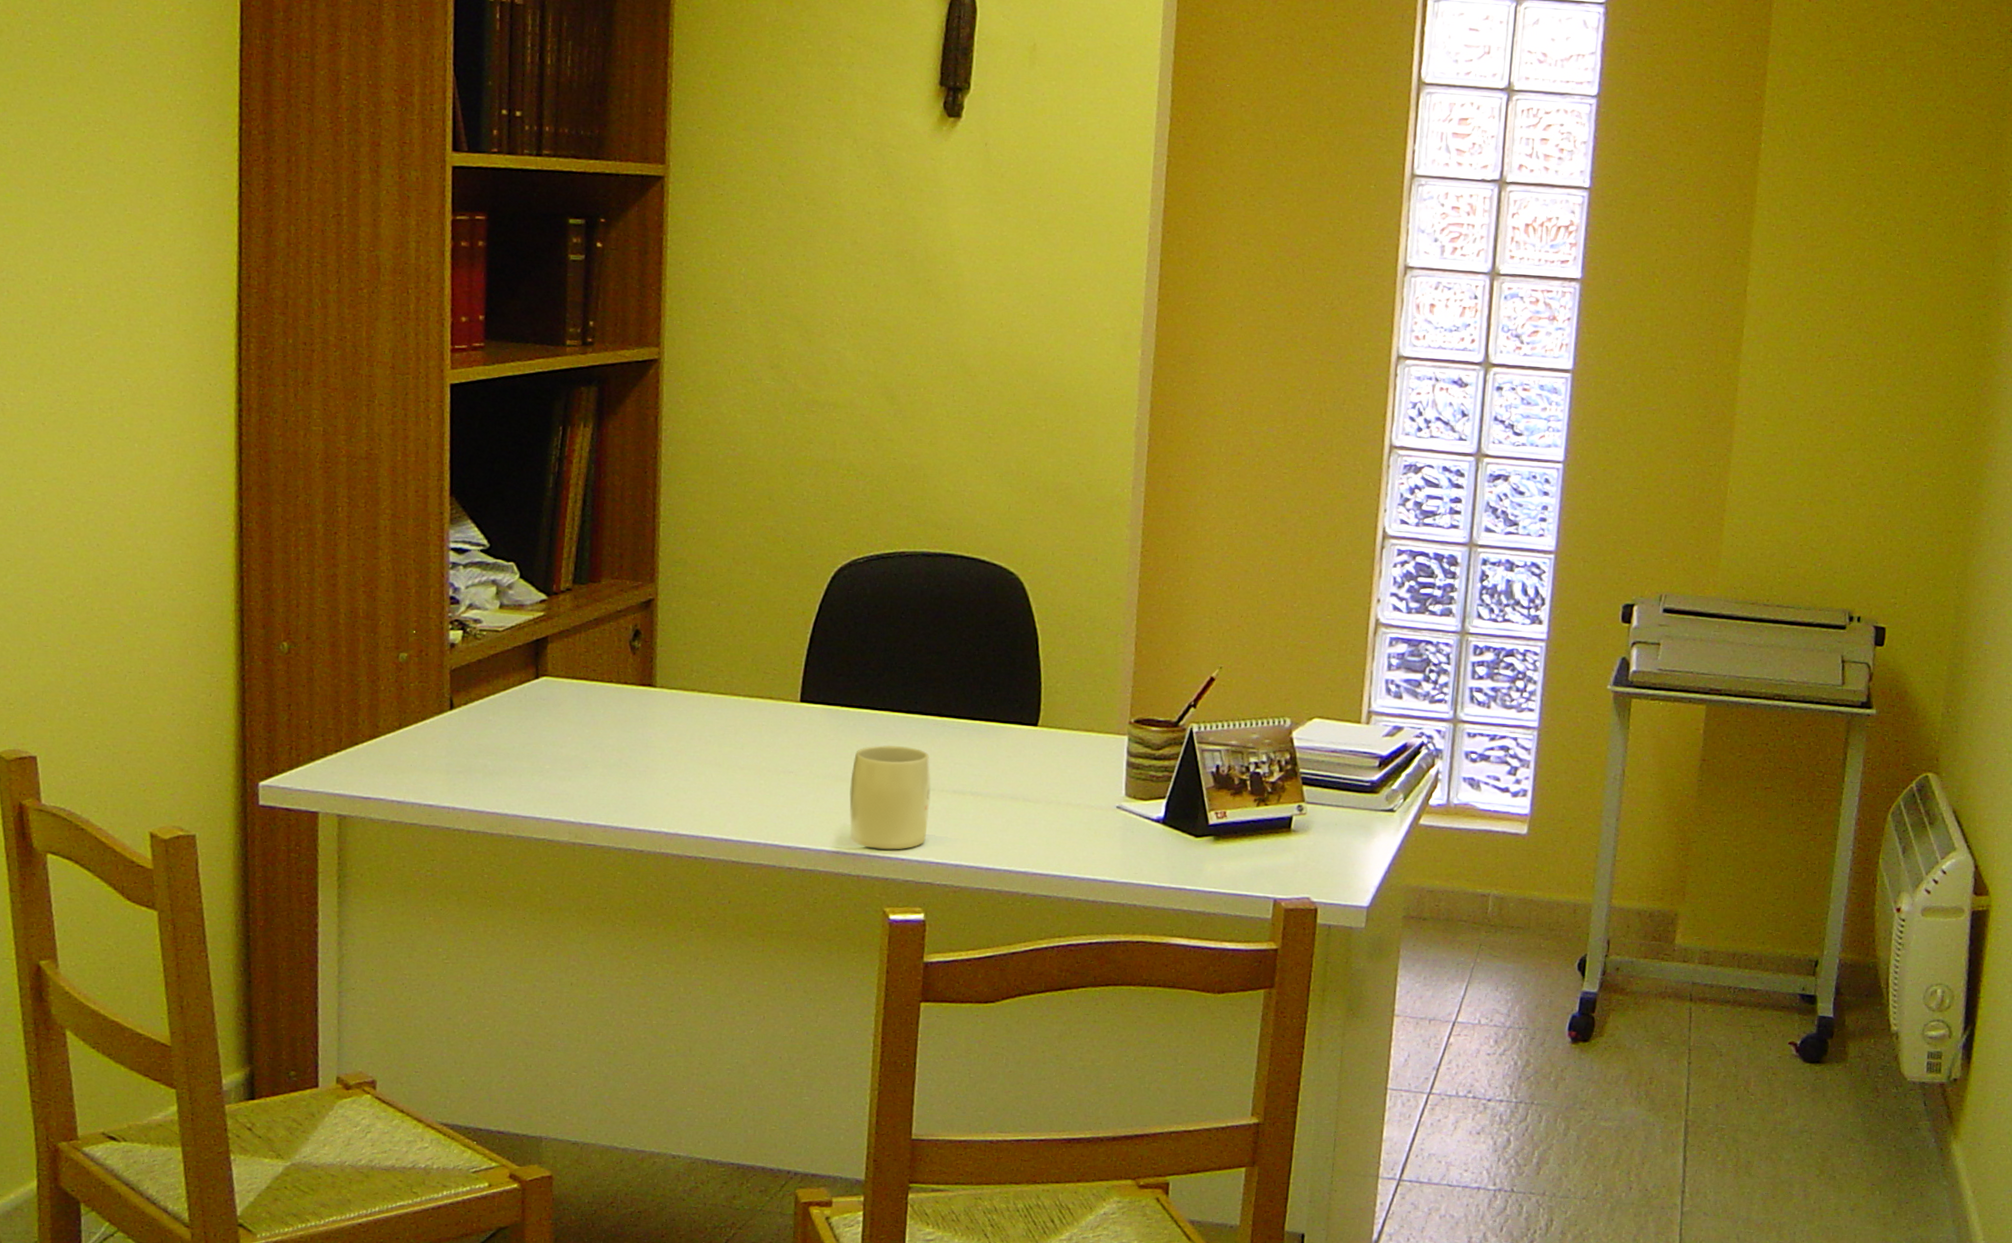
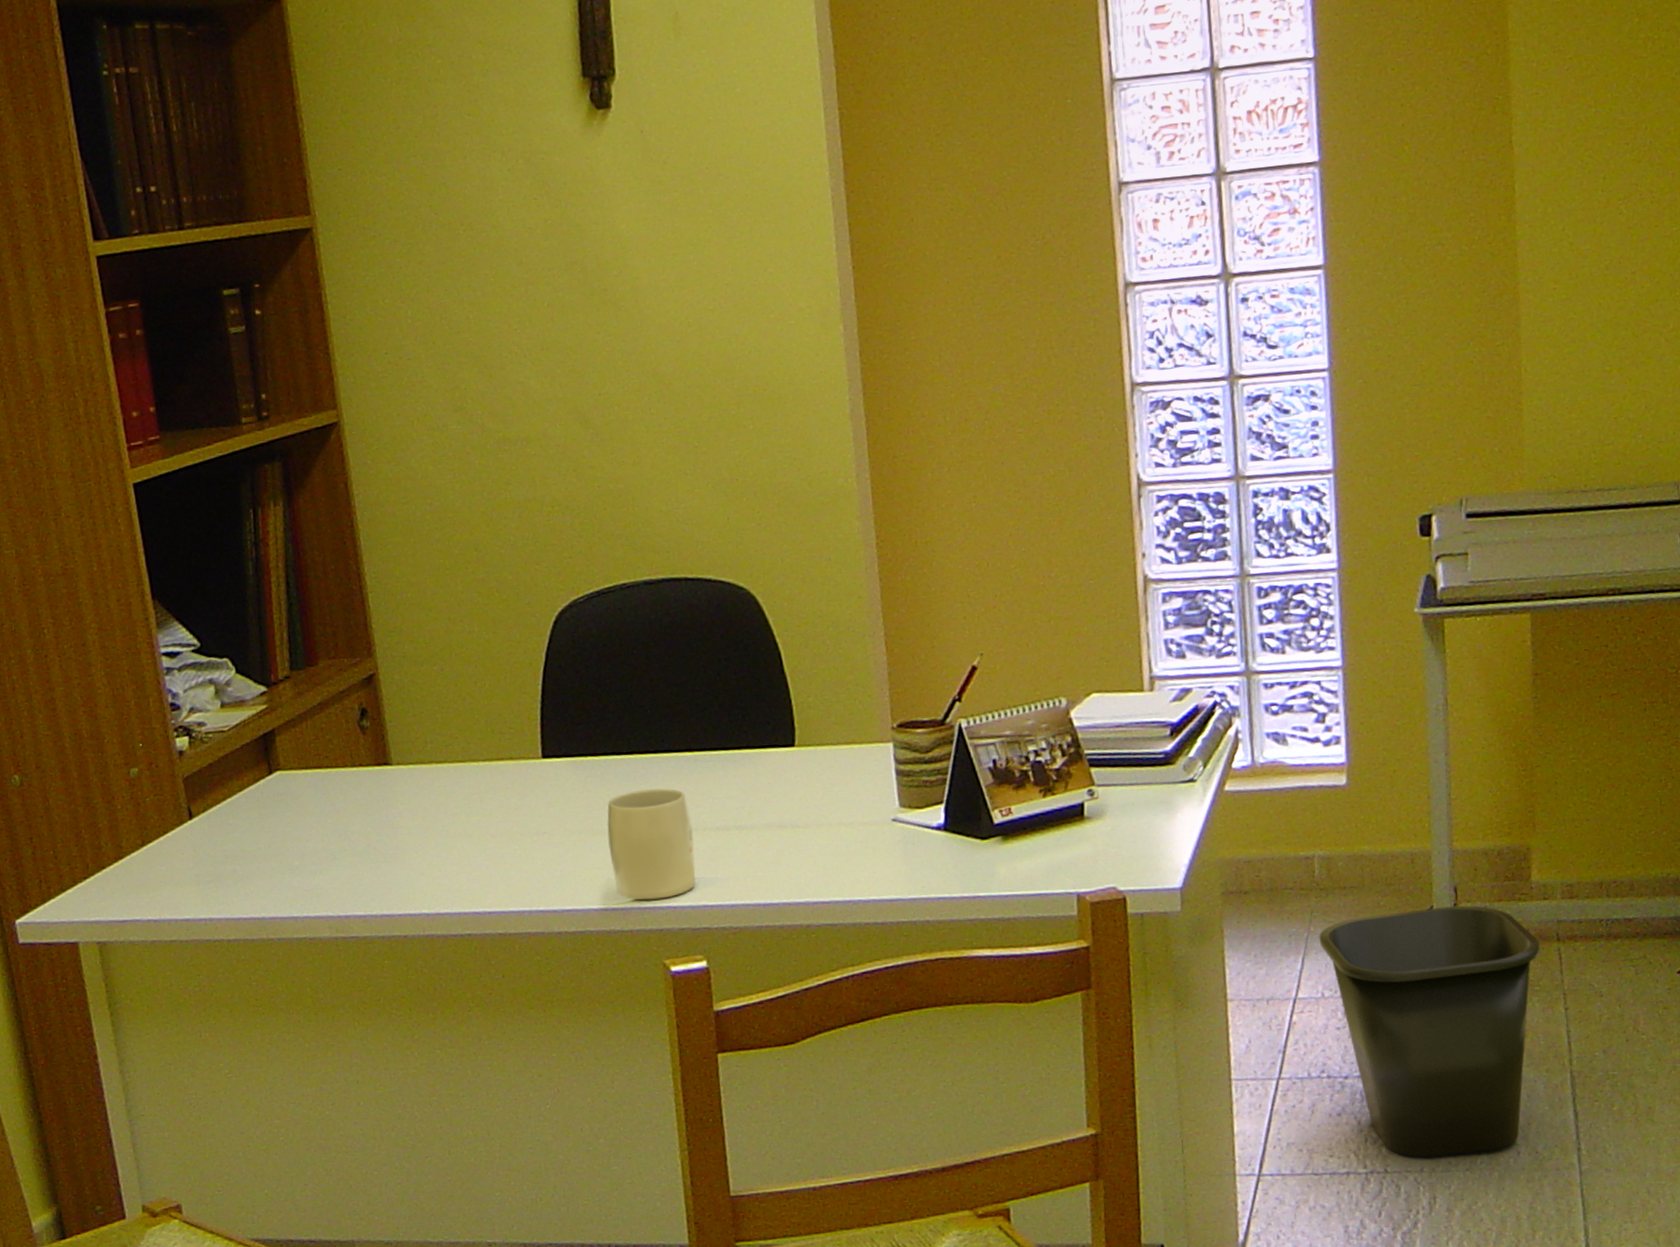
waste bin: none [1483,955,1675,1183] -> present [1319,905,1540,1158]

